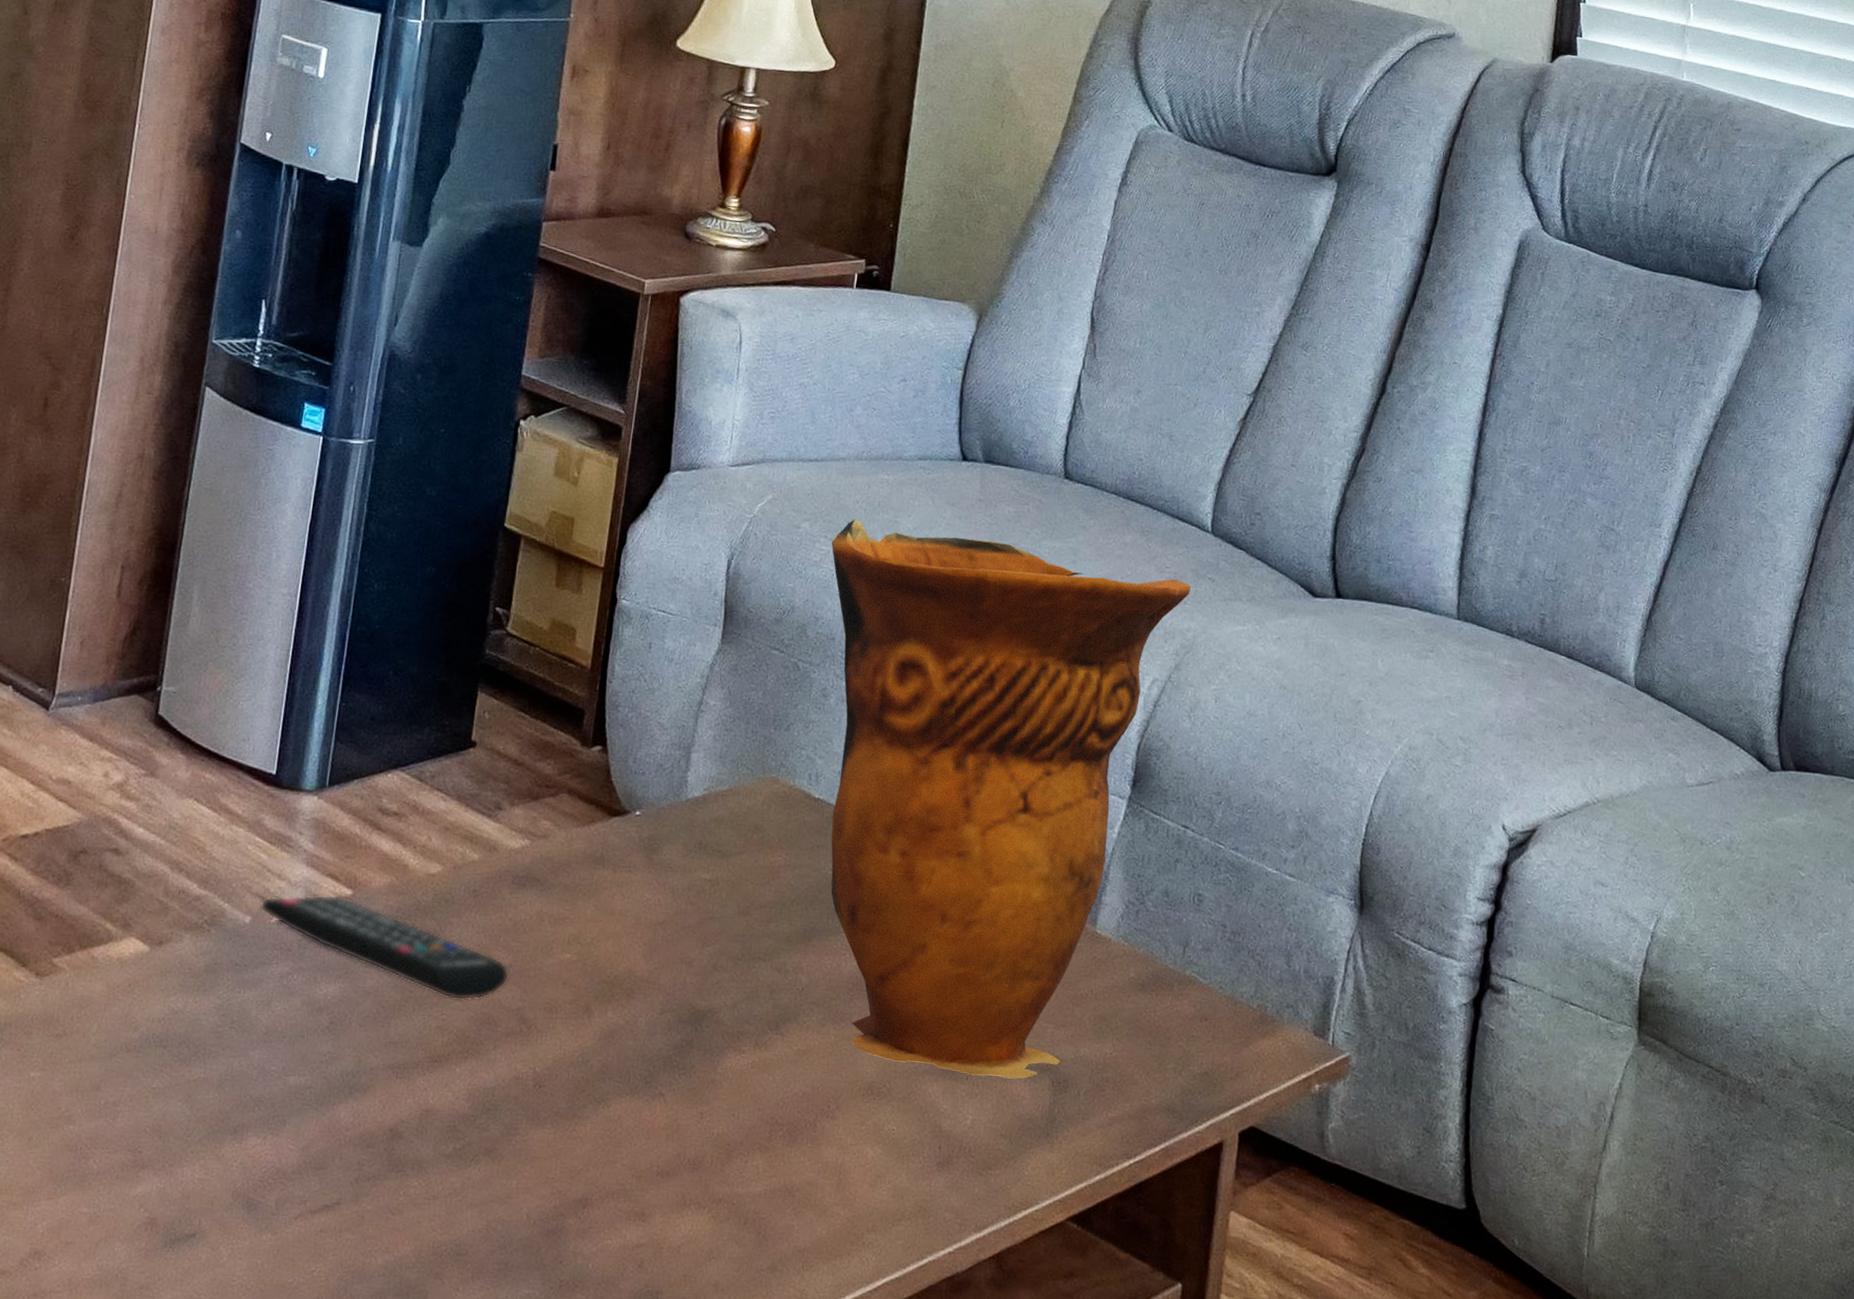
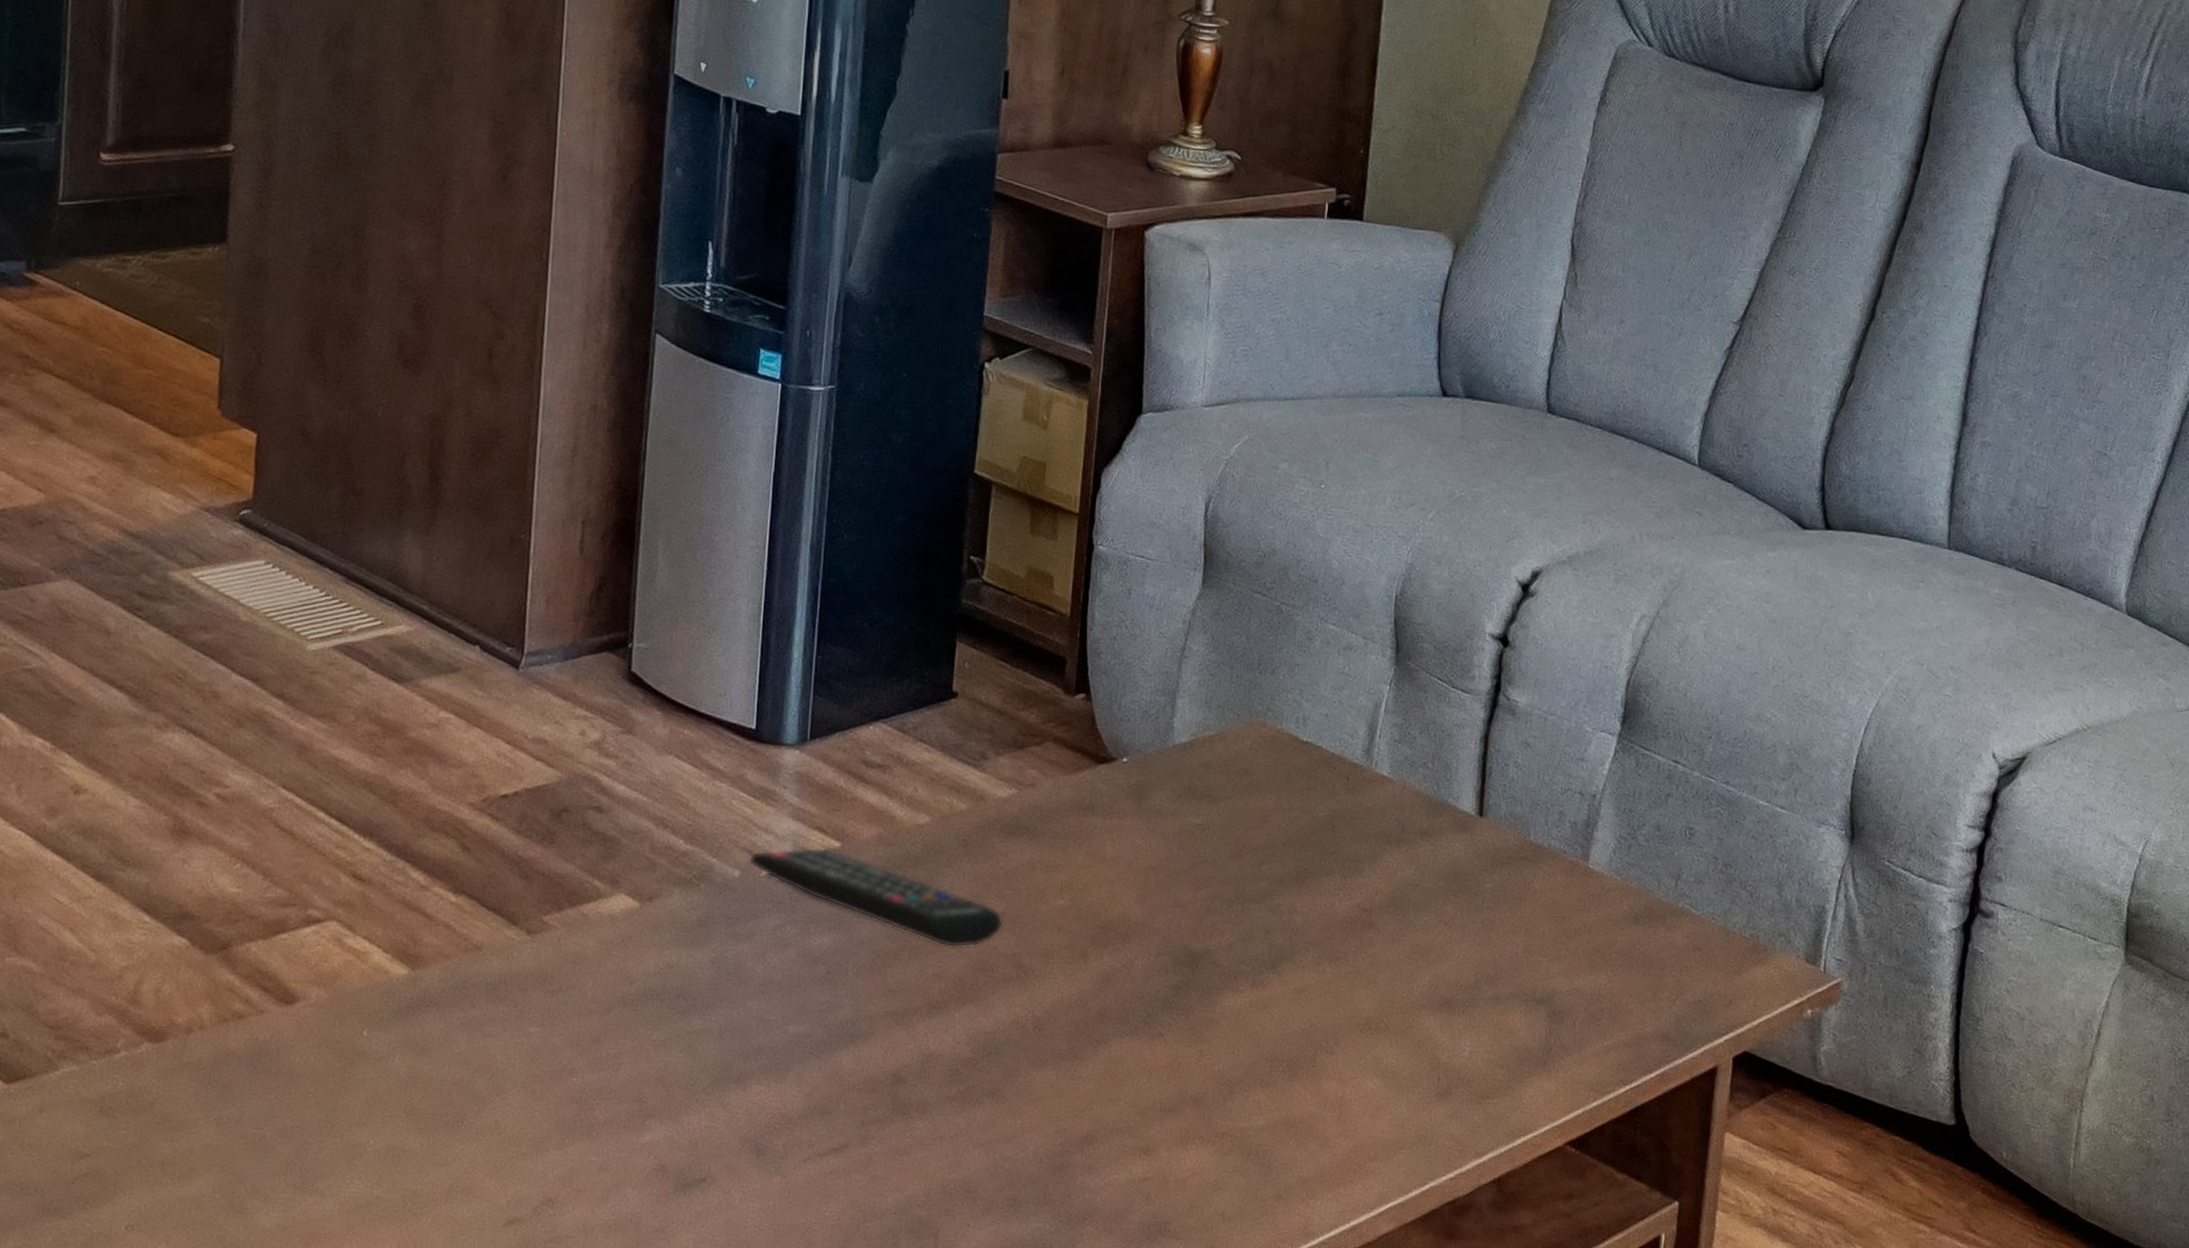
decorative vase: present [830,519,1191,1079] -> none [1311,458,1678,1011]

